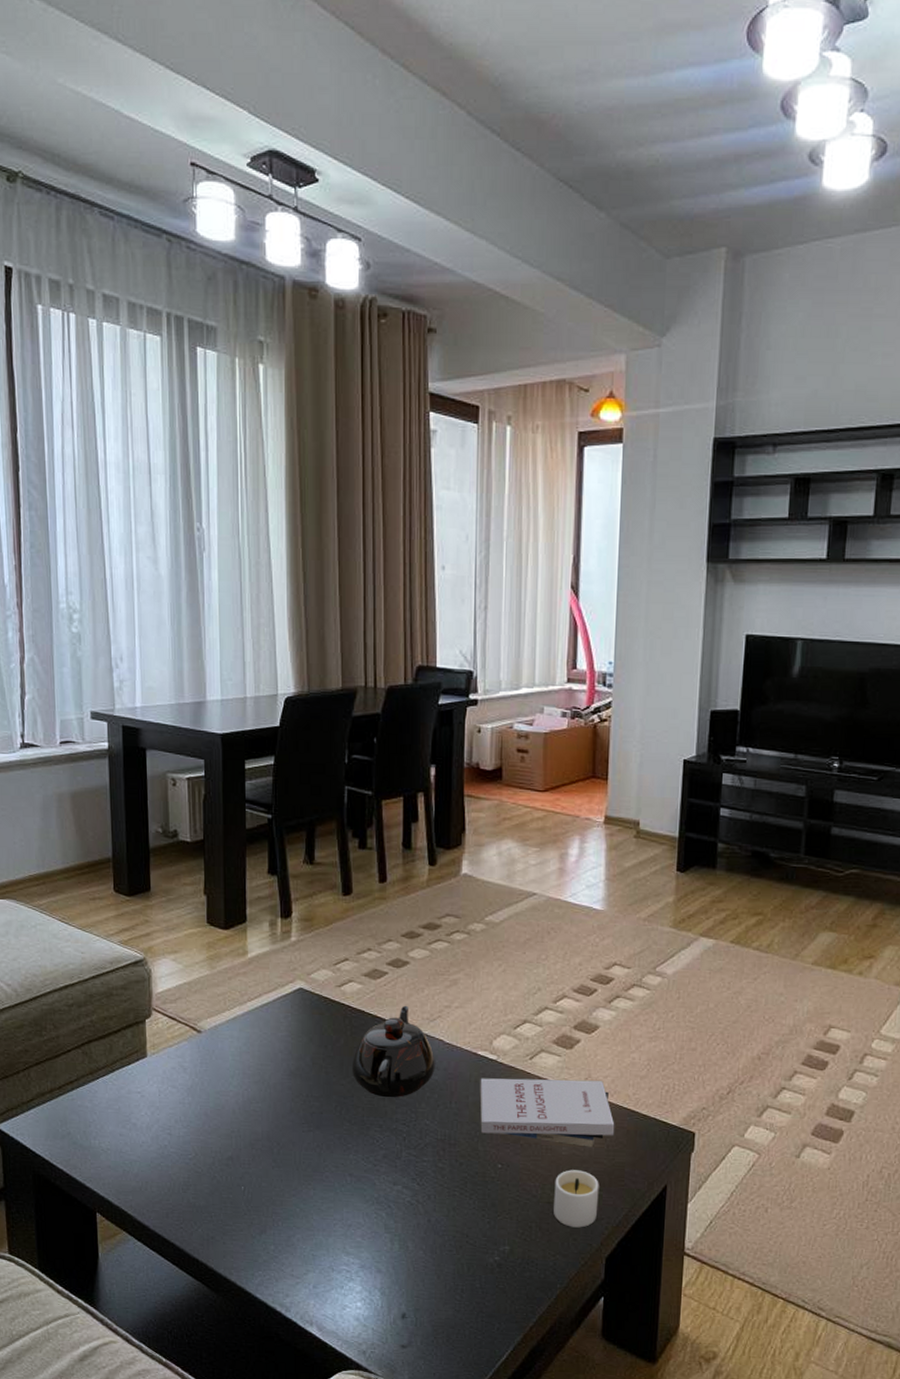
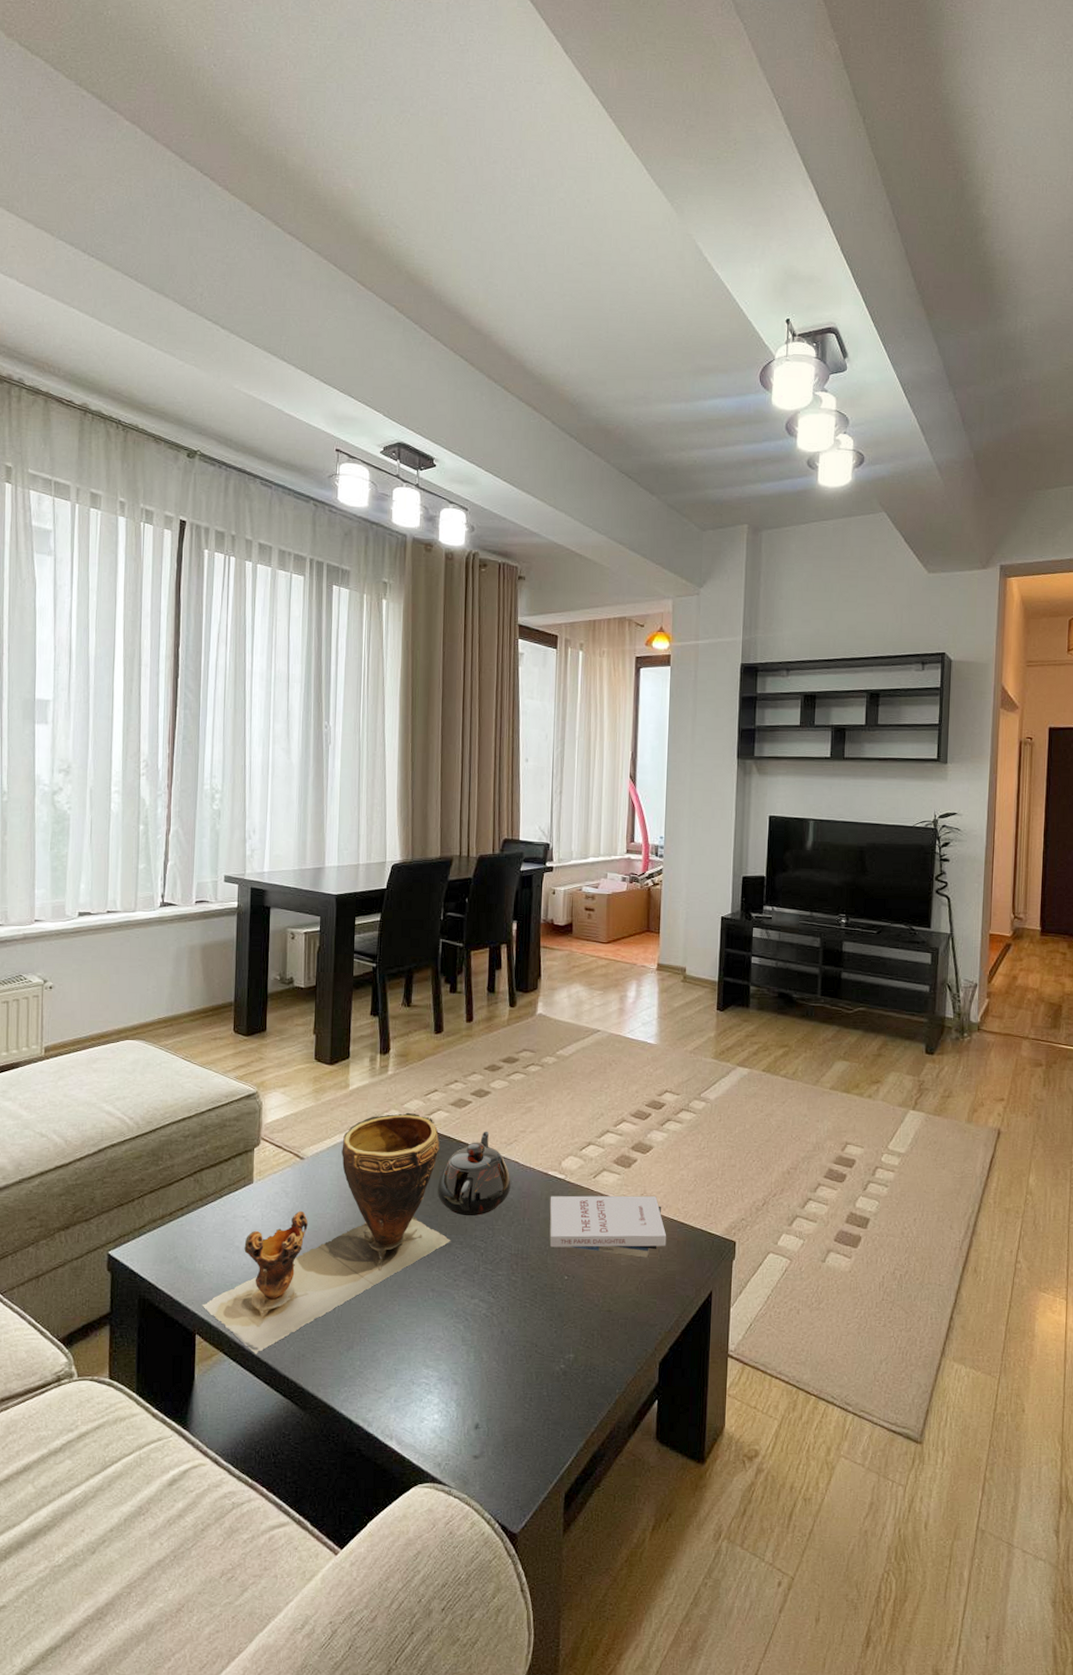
clay pot: none [100,983,369,1235] -> present [201,1112,451,1354]
candle: present [554,1170,599,1228] -> none [613,1279,653,1334]

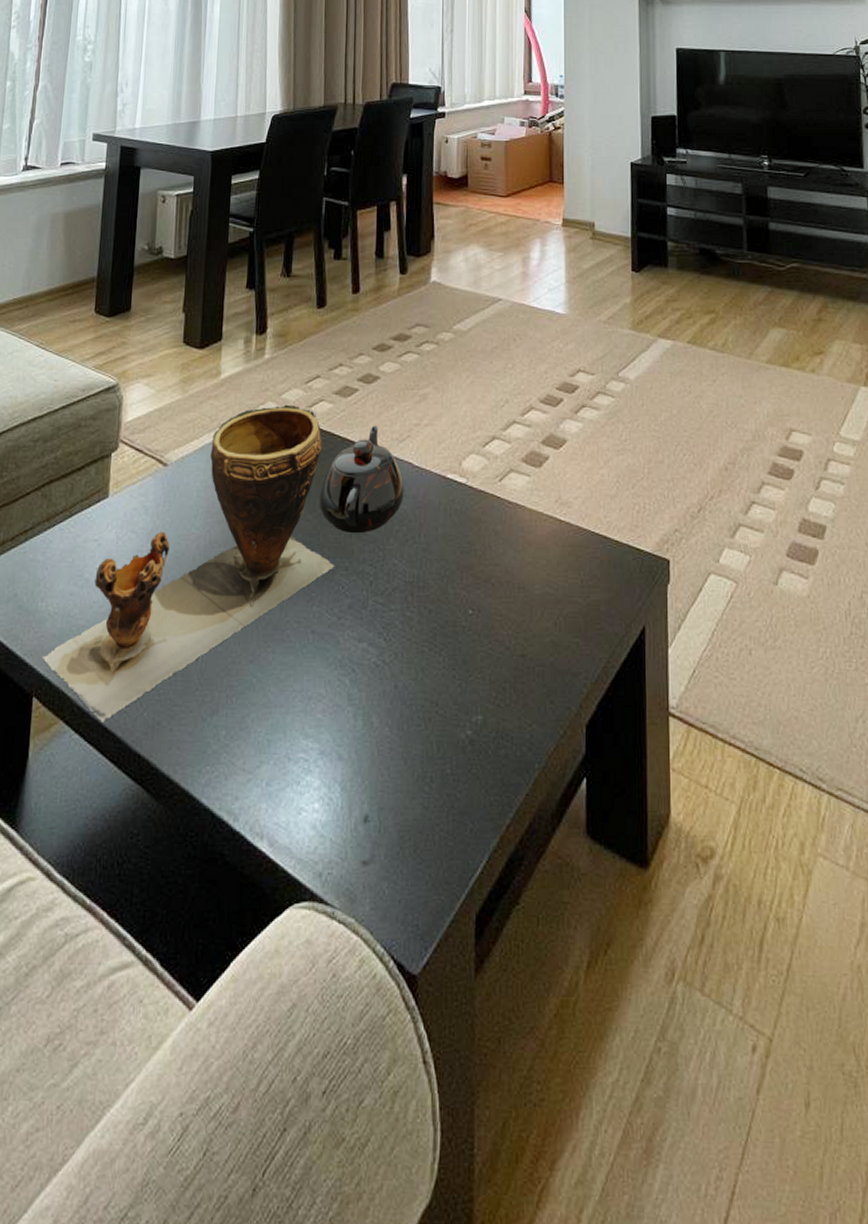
books: present [549,1195,667,1258] -> none [449,503,588,584]

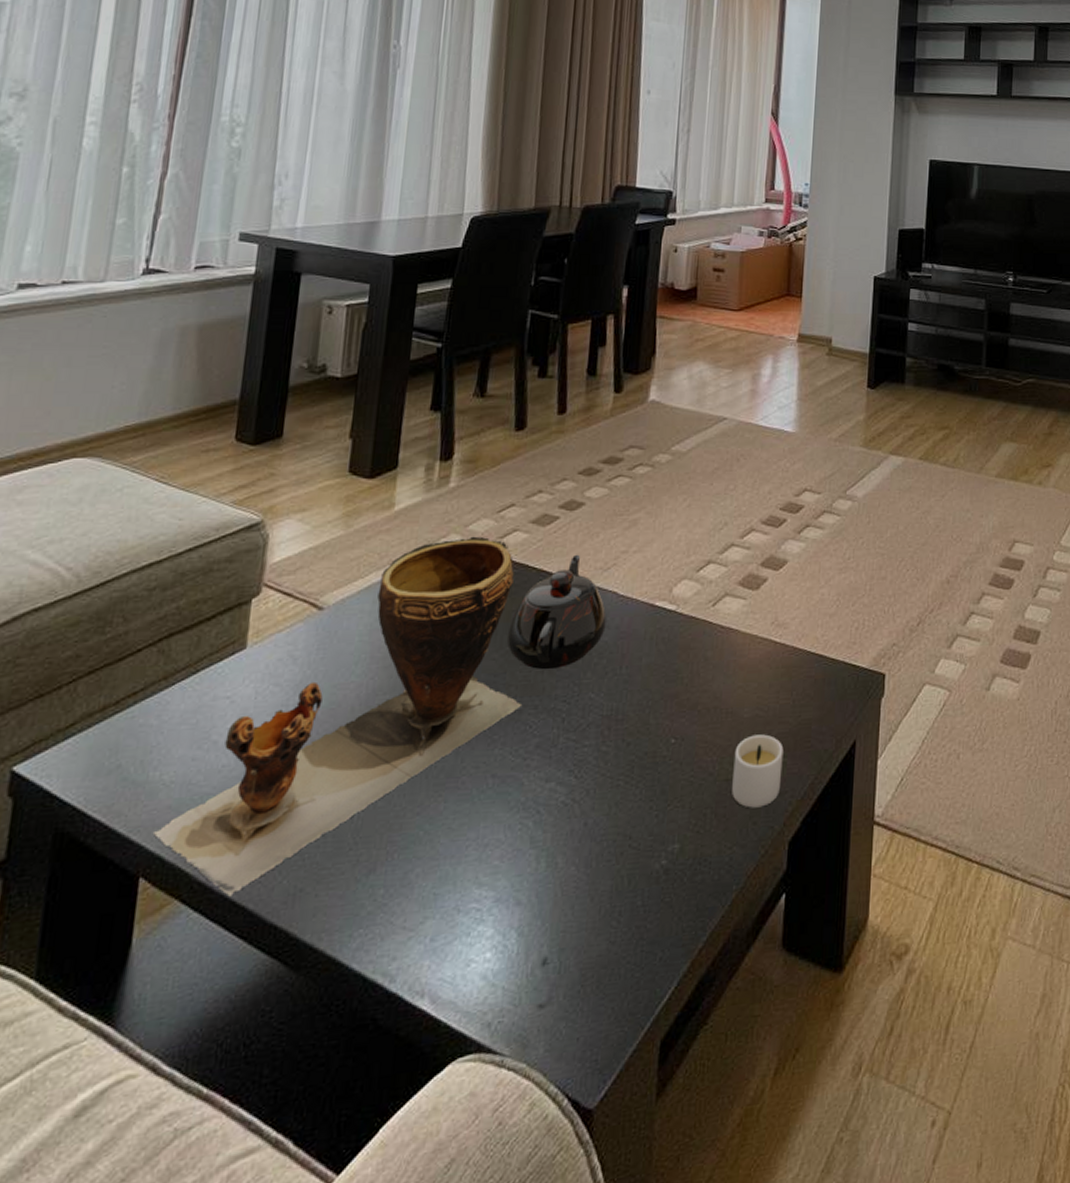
candle: none [528,612,575,687] -> present [732,734,784,808]

